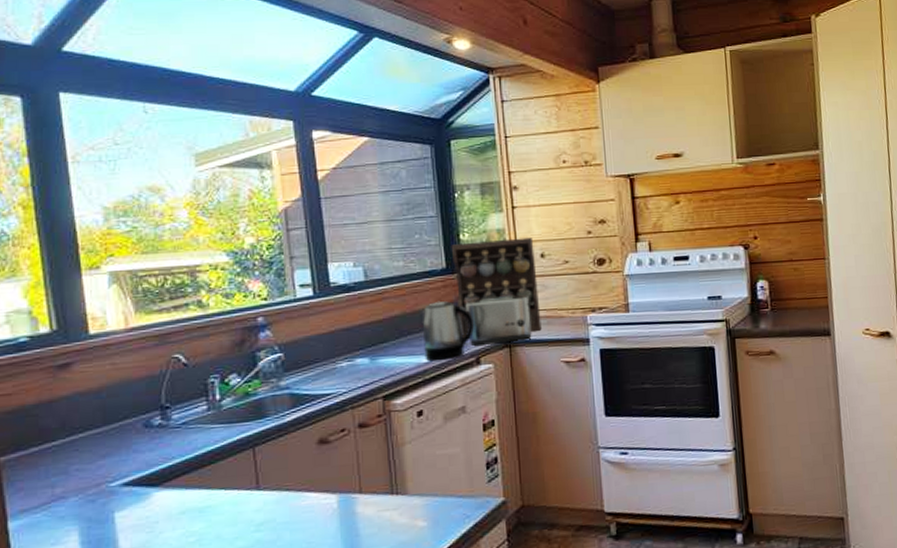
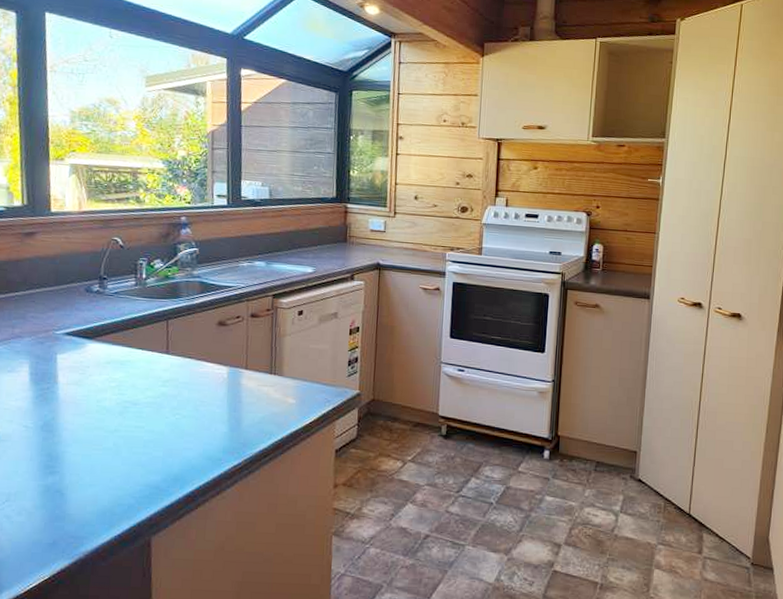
kettle: present [418,300,475,360] -> none [309,223,354,272]
spice rack: present [451,237,542,339] -> none [341,178,410,260]
toaster: present [465,295,535,347] -> none [347,226,404,266]

